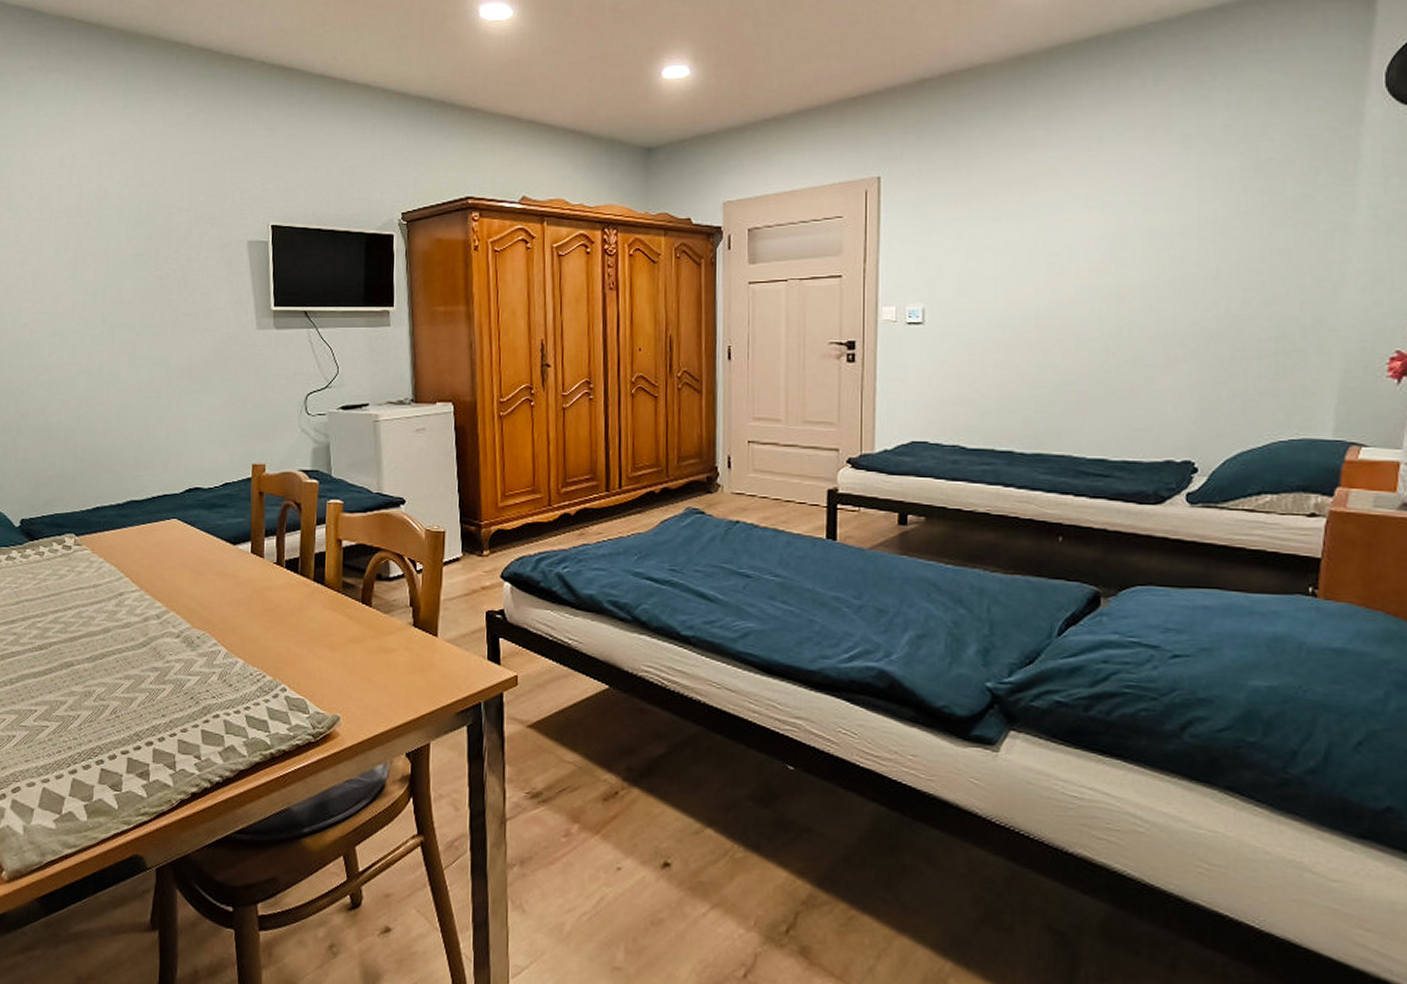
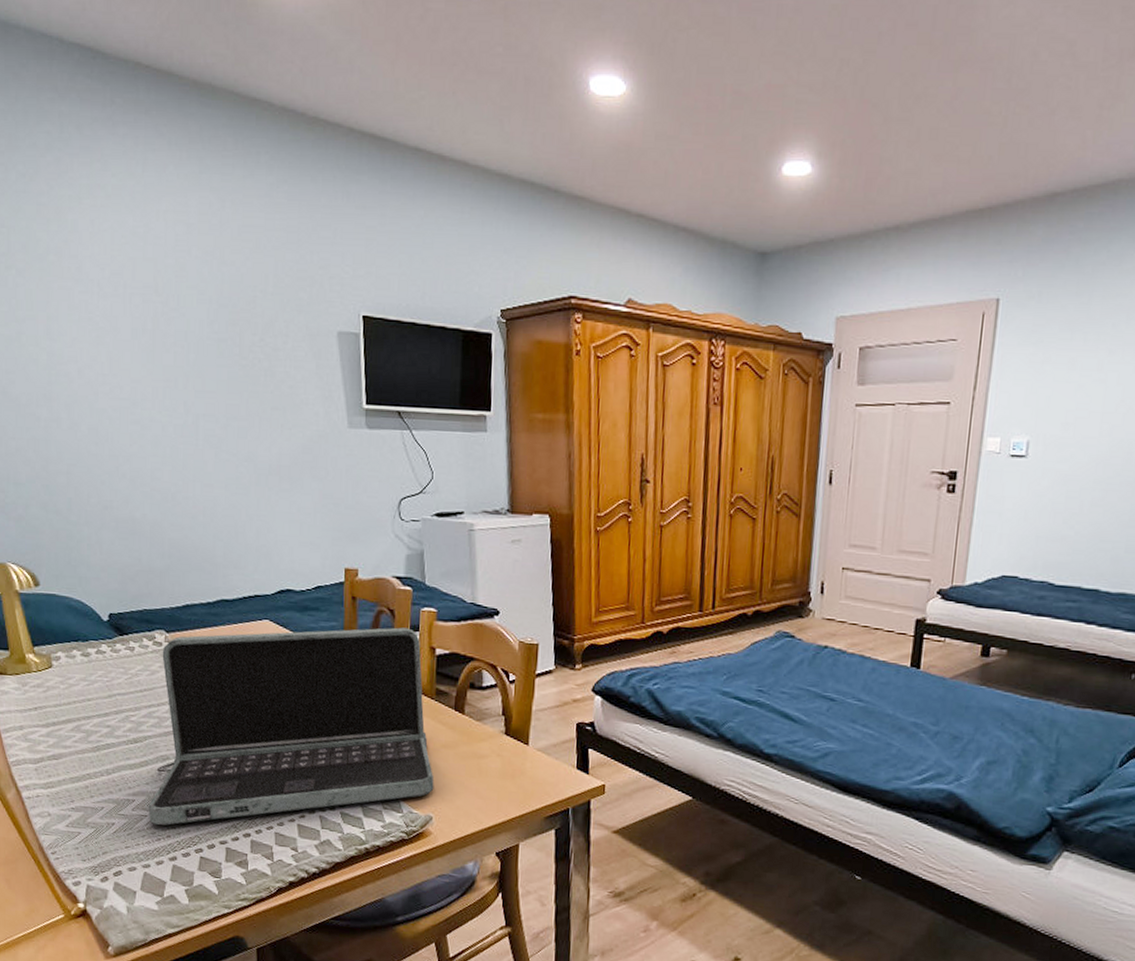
laptop: none [50,520,342,737] -> present [148,627,434,826]

